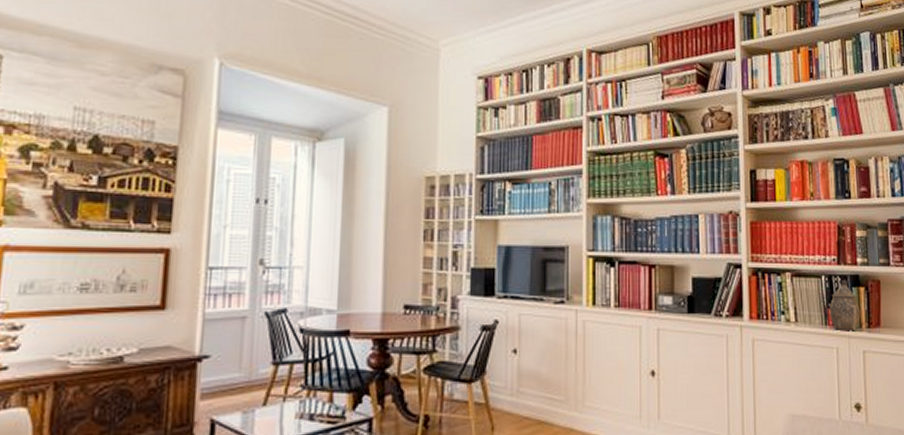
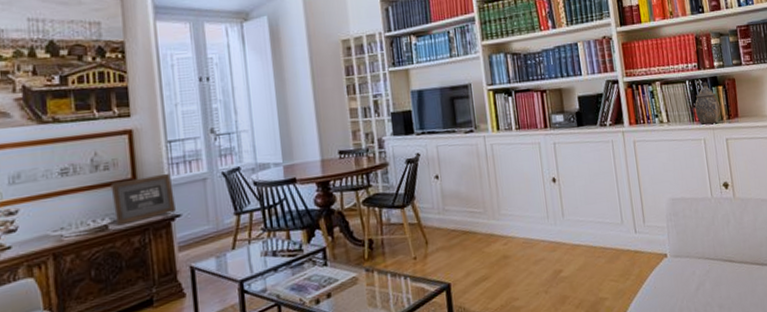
picture frame: none [133,304,206,359] -> present [110,173,176,226]

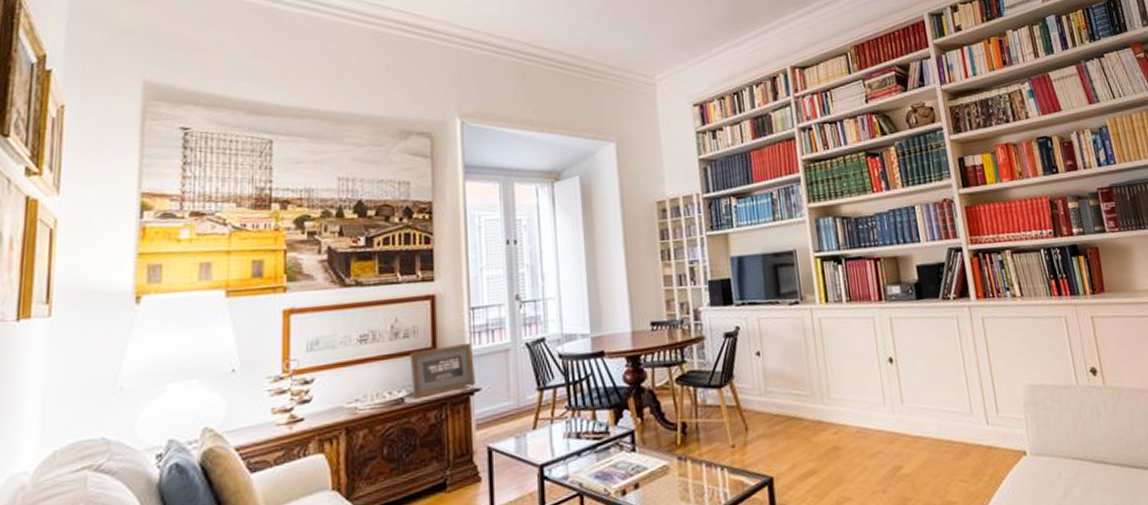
decorative jar: present [694,82,721,126] -> none [1052,251,1084,301]

